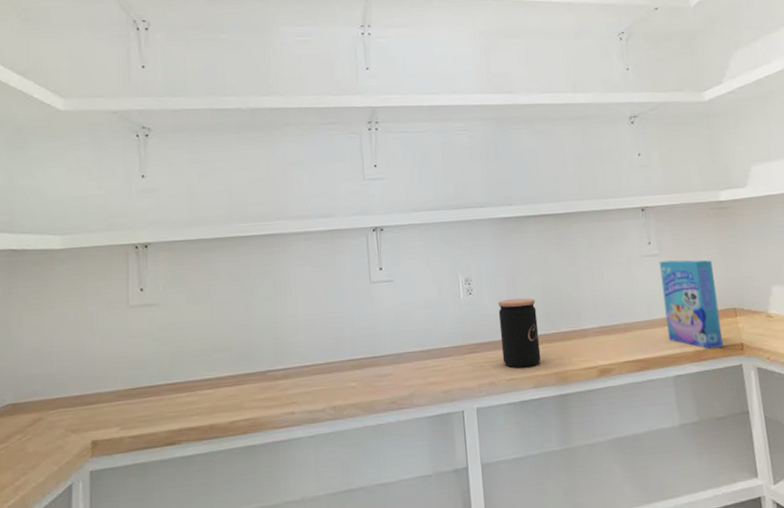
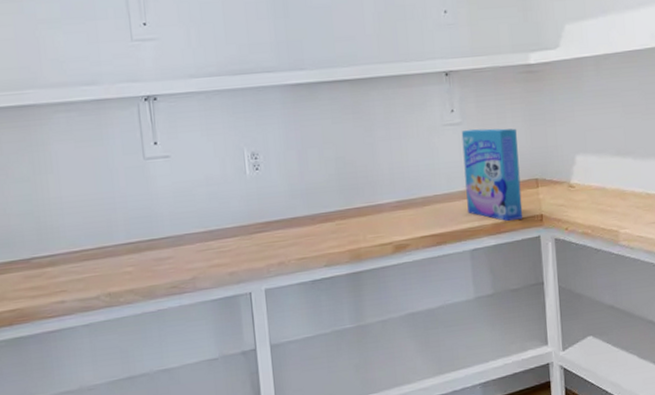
coffee jar: present [498,298,541,369] -> none [288,172,334,247]

